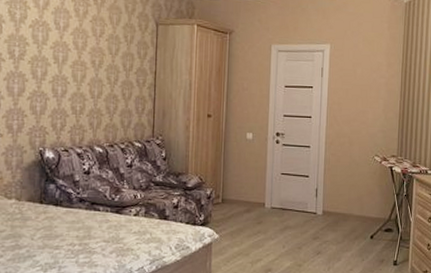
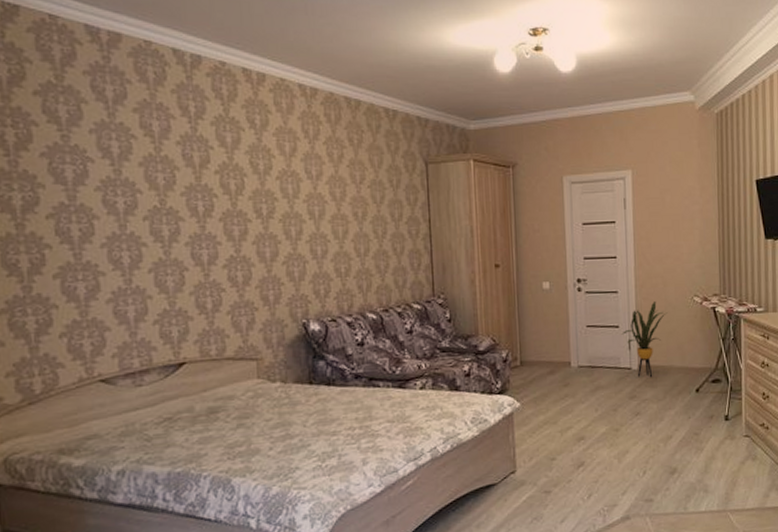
house plant: none [310,156,351,223] -> present [621,300,668,378]

